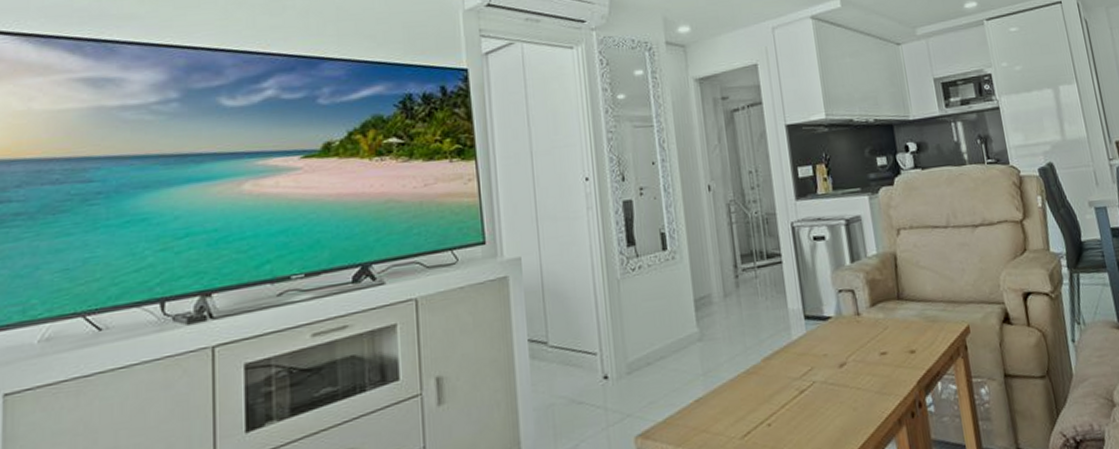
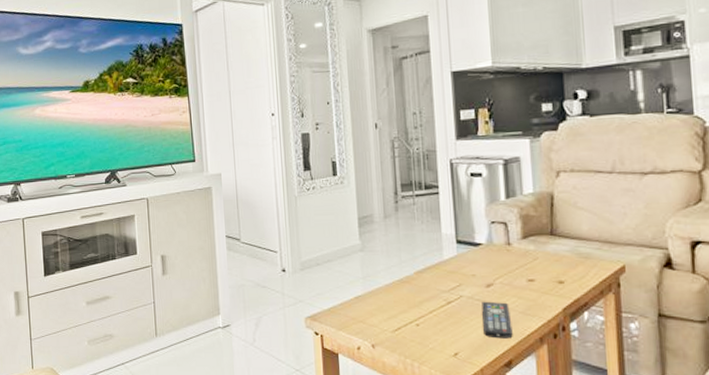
remote control: none [836,382,871,428] -> present [481,301,513,339]

